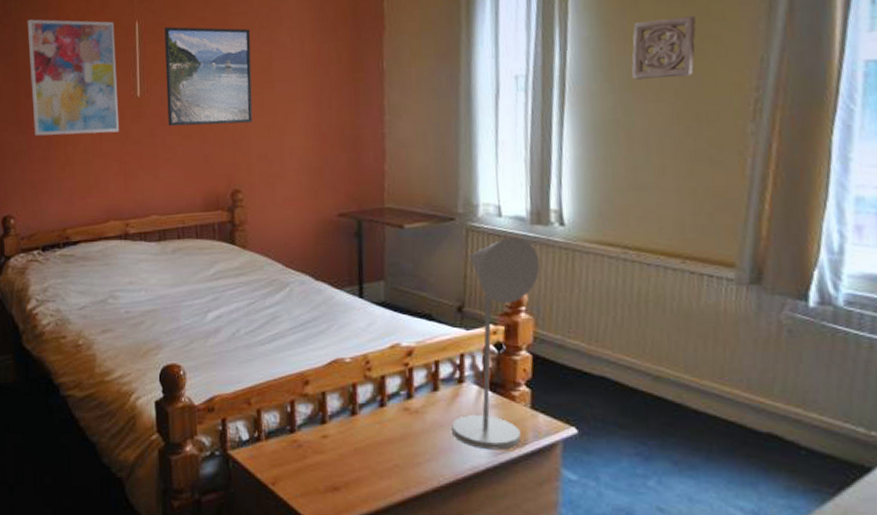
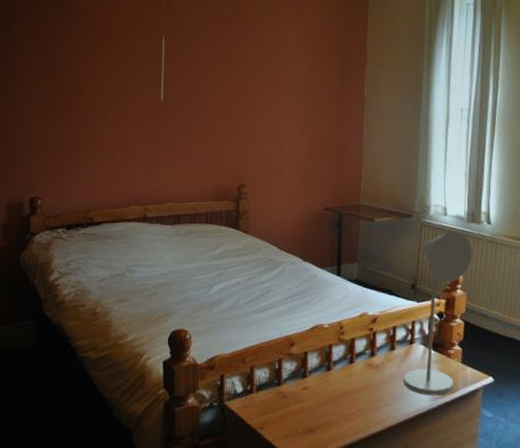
wall art: present [27,19,120,136] -> none [63,26,144,130]
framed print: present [164,26,253,127] -> none [186,44,260,130]

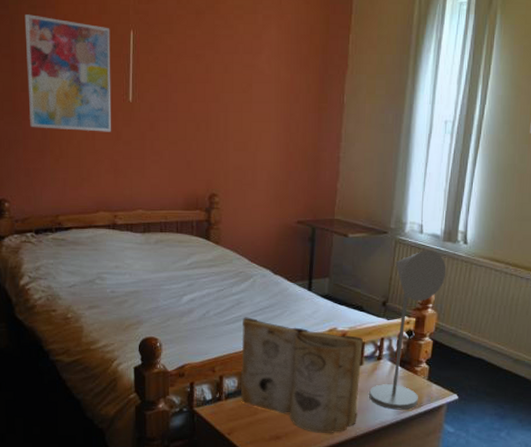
wall art: none [63,26,144,130] -> present [24,14,112,132]
book: none [272,305,395,425] -> present [241,317,364,434]

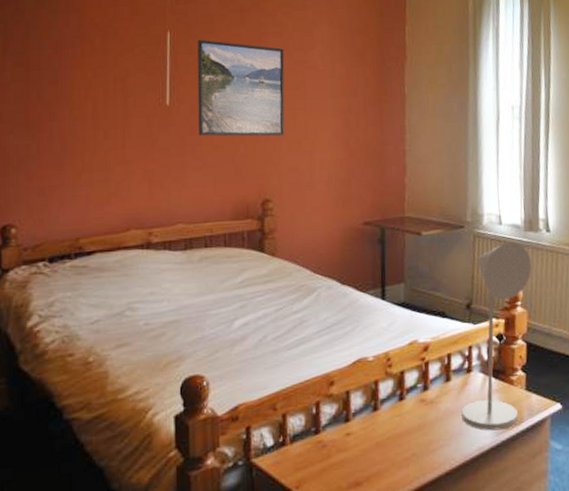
wall art: present [24,14,112,132] -> none [43,19,146,141]
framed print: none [156,39,235,137] -> present [197,39,285,136]
book: present [241,317,364,434] -> none [307,338,451,473]

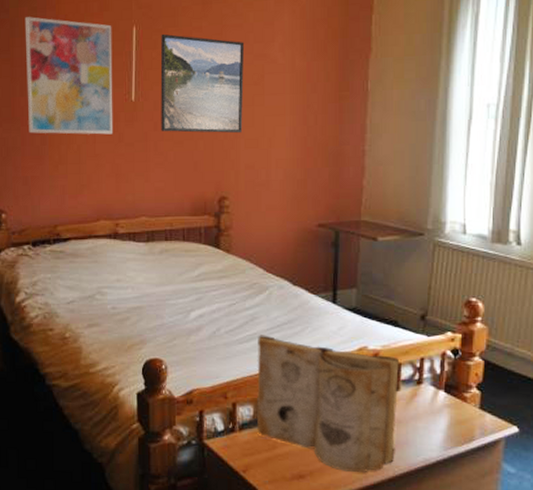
wall art: none [43,19,146,141] -> present [24,17,114,135]
book: none [307,338,451,473] -> present [257,335,400,473]
desk lamp: present [461,241,532,431] -> none [409,253,497,445]

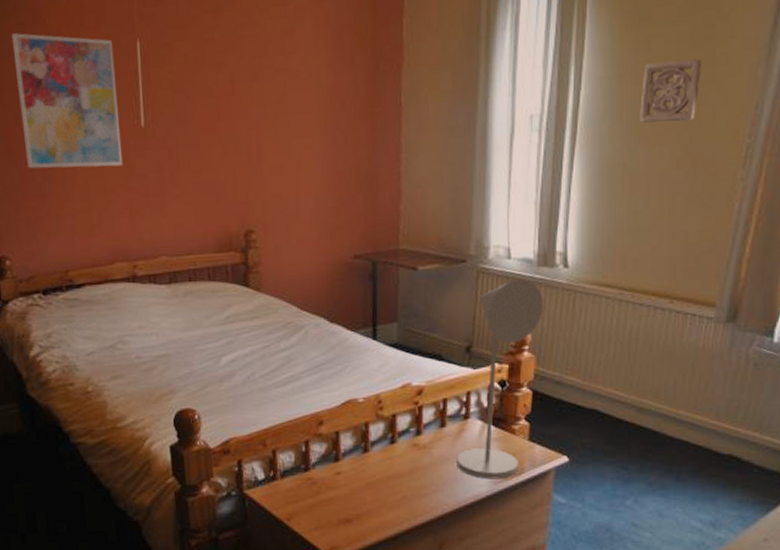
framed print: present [160,33,245,134] -> none [169,48,267,161]
book: present [257,335,400,473] -> none [295,377,446,514]
desk lamp: none [409,253,497,445] -> present [456,278,544,480]

